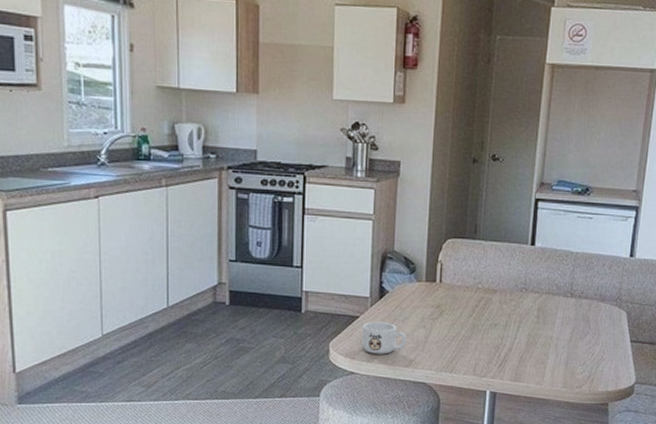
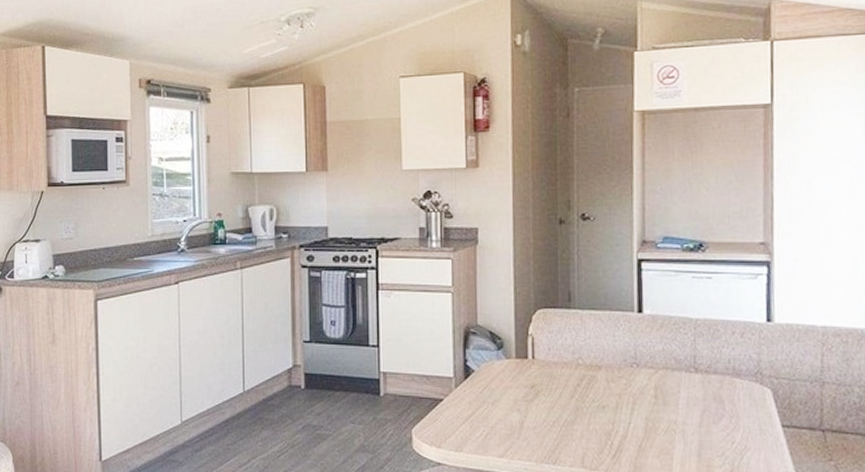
mug: present [362,321,407,354] -> none [447,404,499,442]

